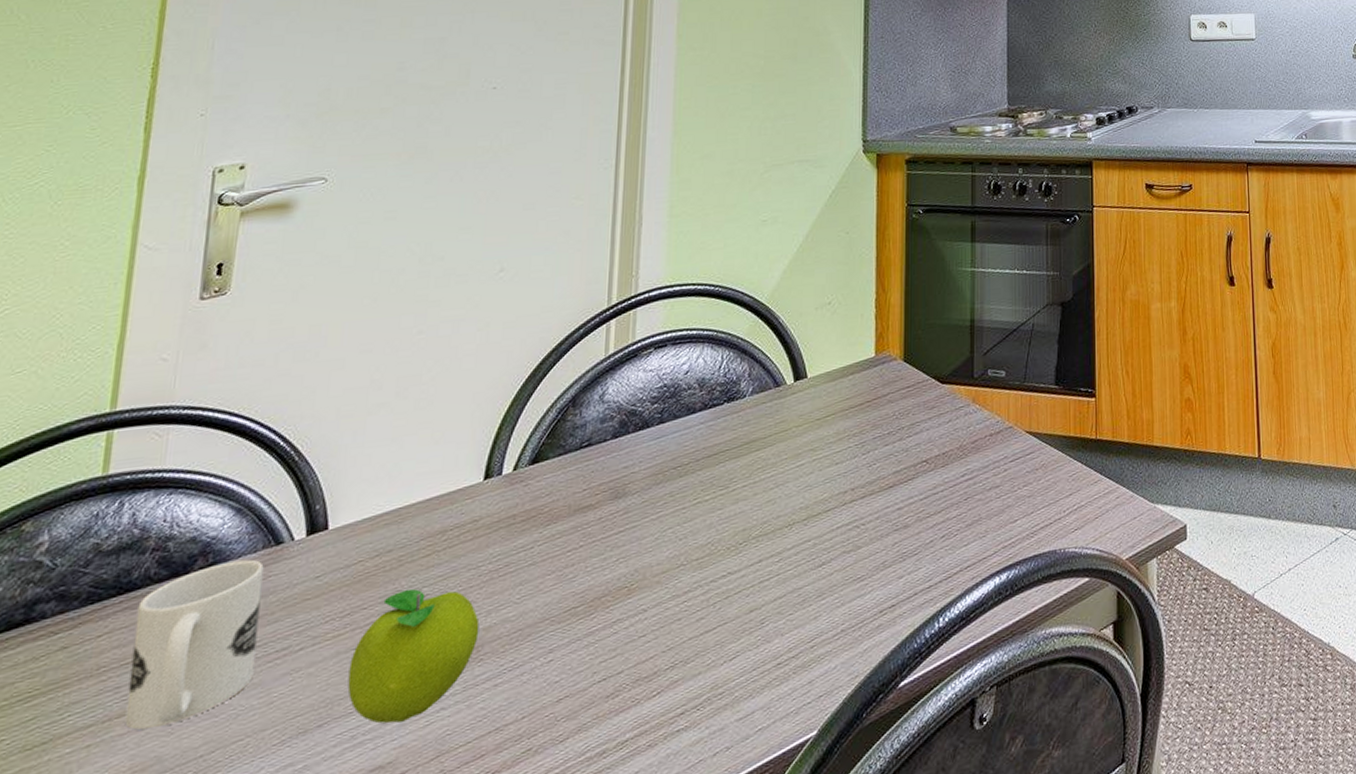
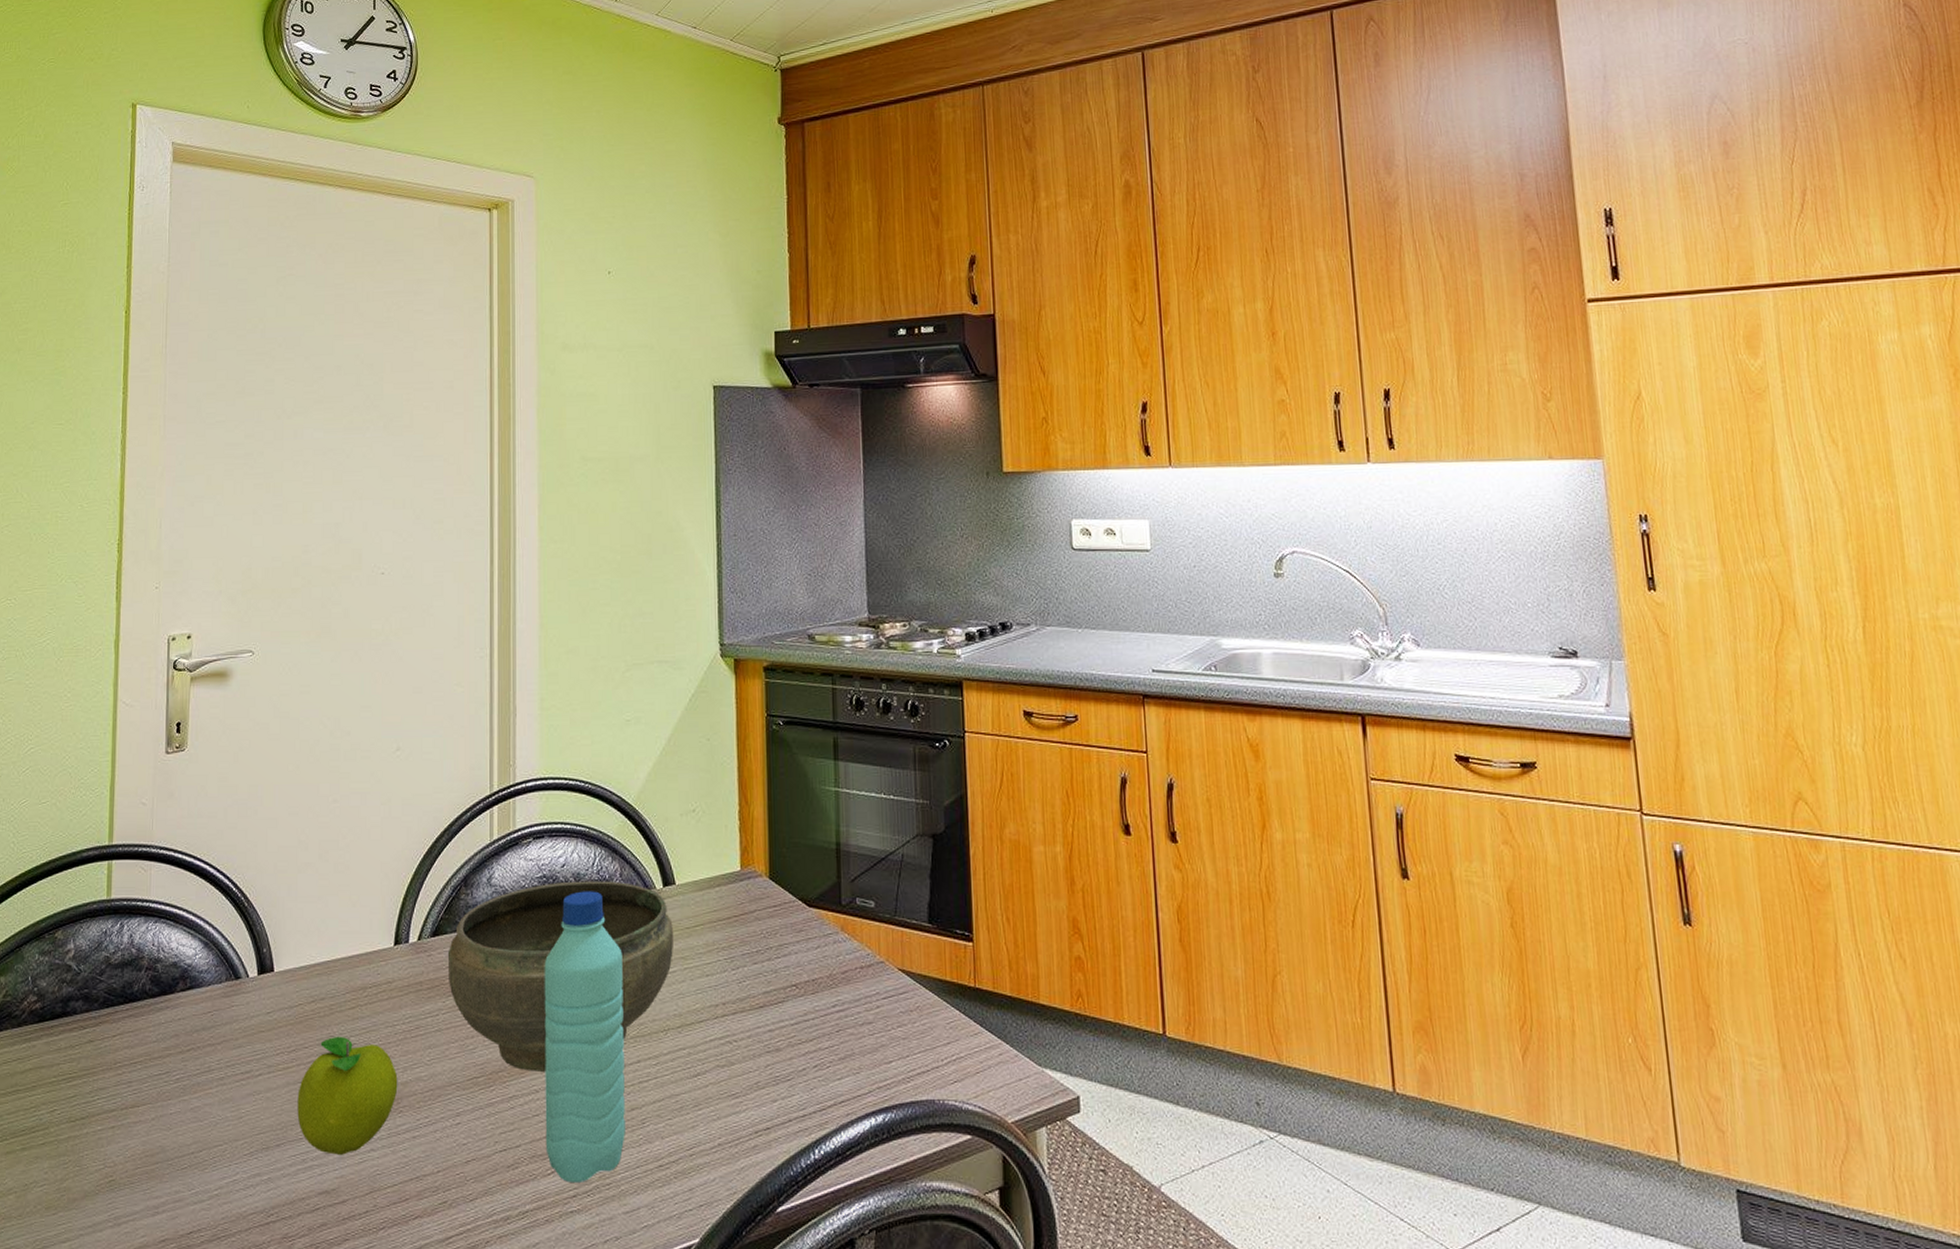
mug: present [124,559,264,731] -> none [137,989,228,1122]
bowl: none [548,381,803,591] -> present [447,881,673,1072]
water bottle: none [651,394,748,701] -> present [544,891,625,1184]

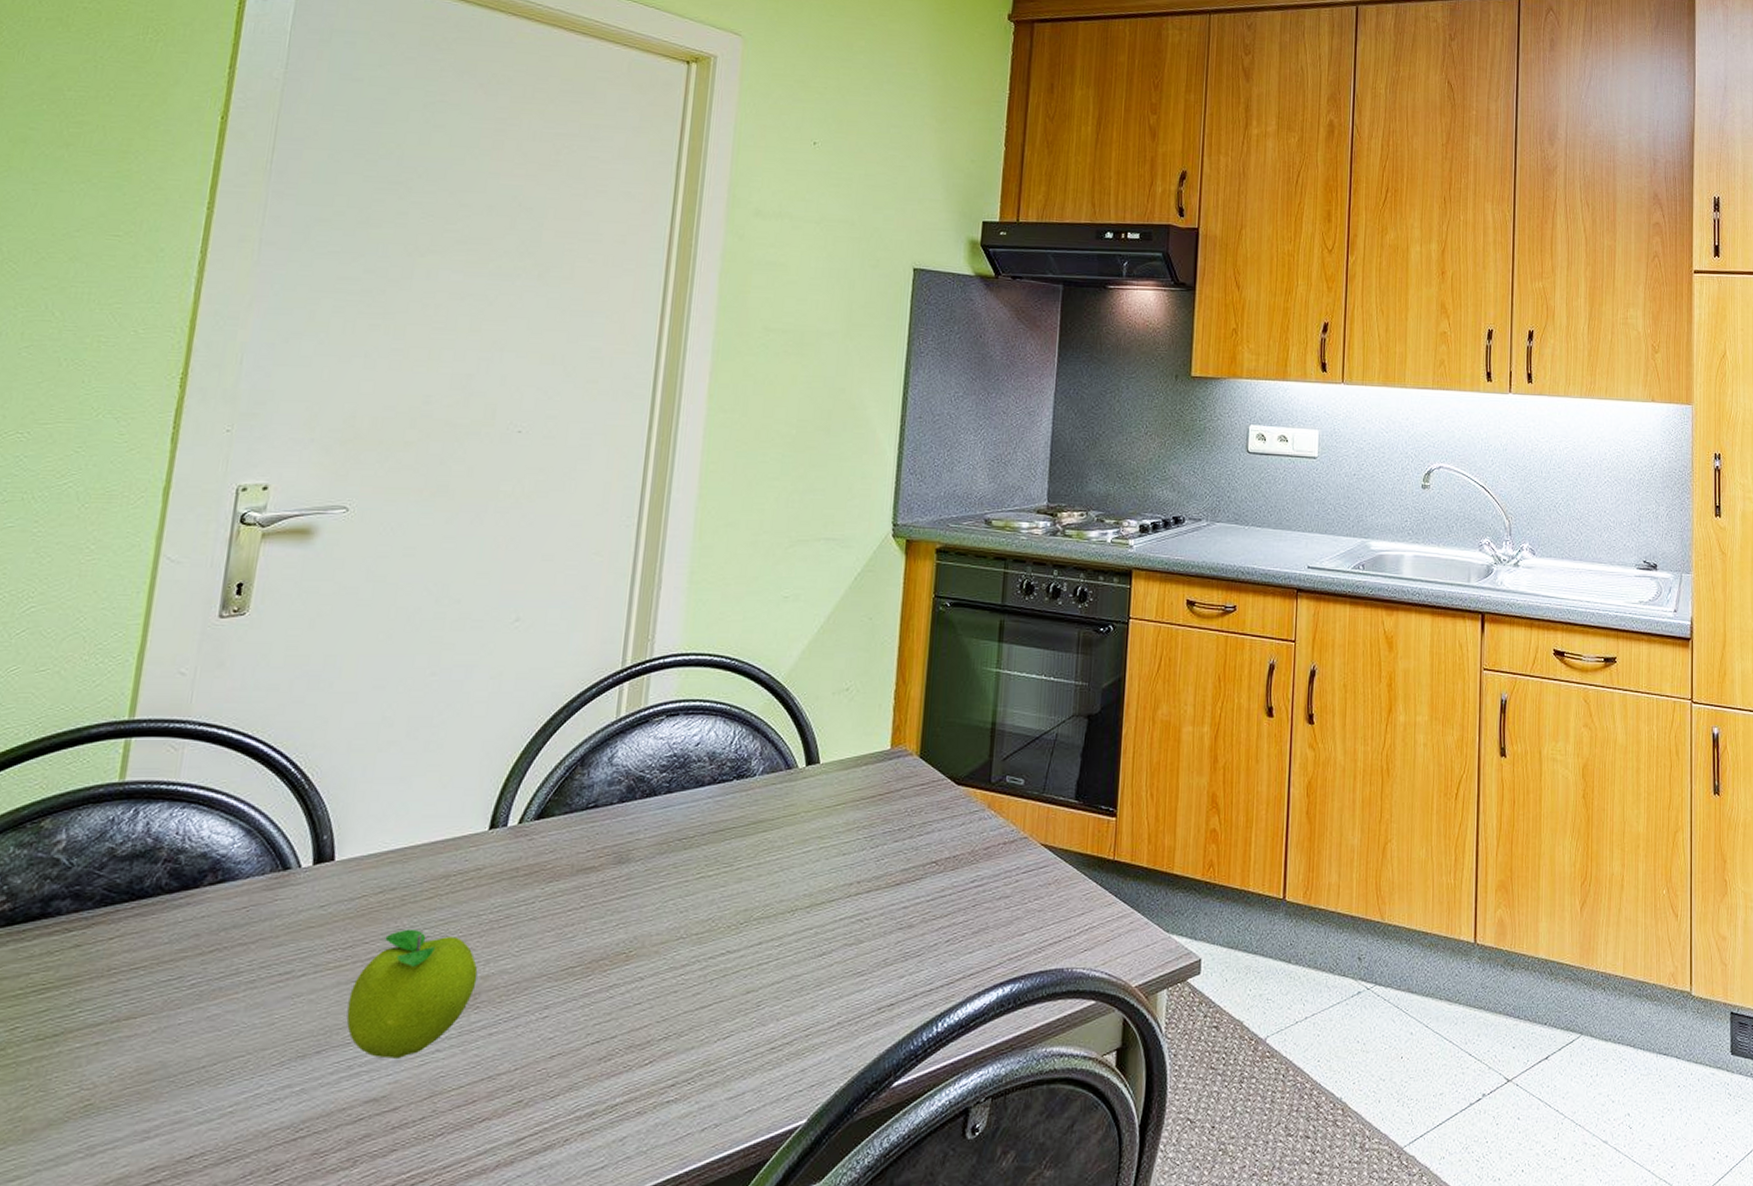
bowl: present [447,881,673,1072] -> none [551,760,813,958]
water bottle: present [544,891,625,1184] -> none [645,770,754,1072]

